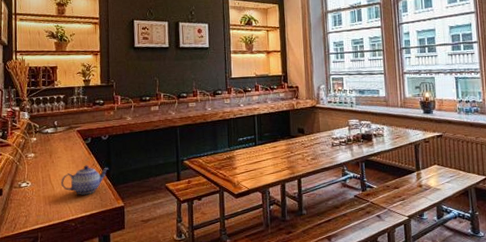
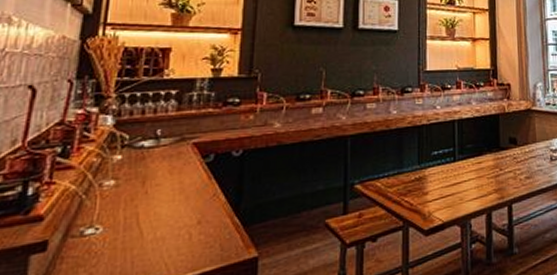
teapot: present [61,165,109,195] -> none [156,195,239,244]

